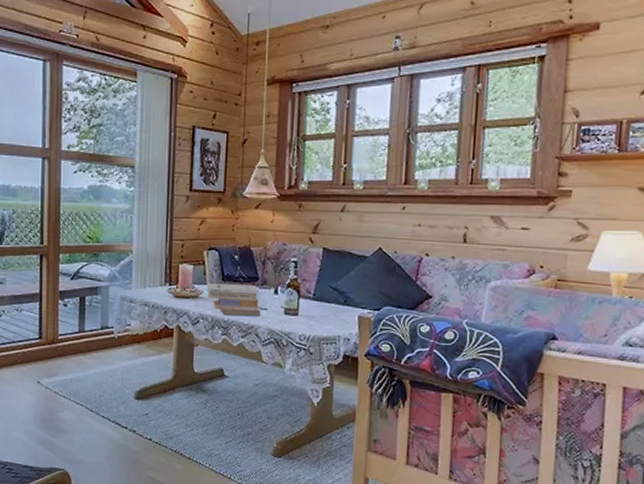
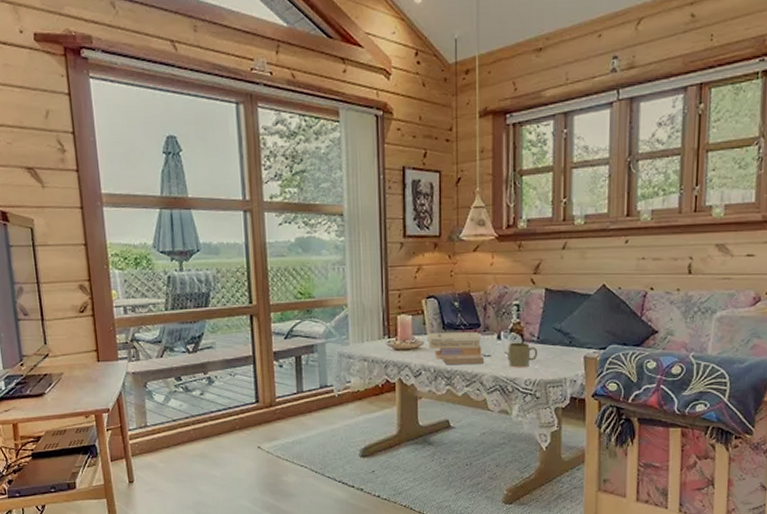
mug: none [284,297,314,323] -> present [509,342,538,368]

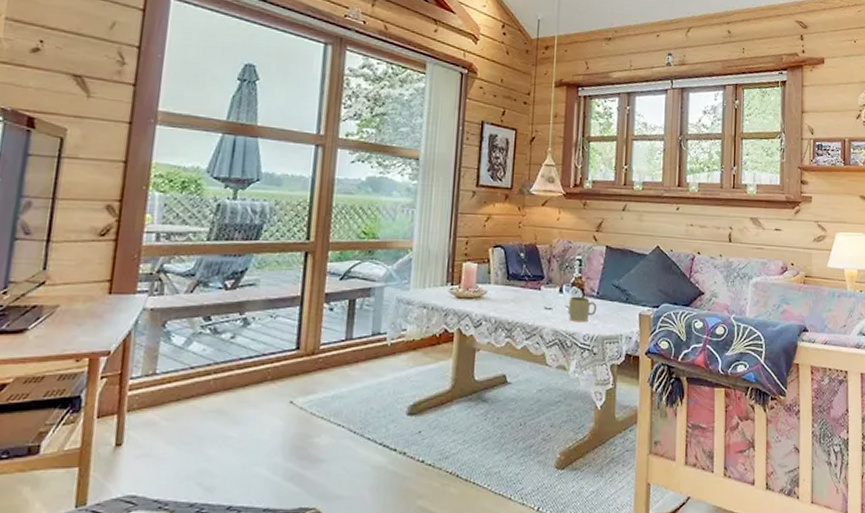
books: present [427,332,483,366] -> none [491,283,545,317]

